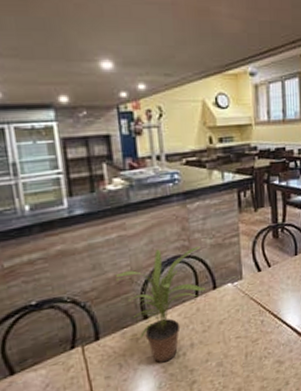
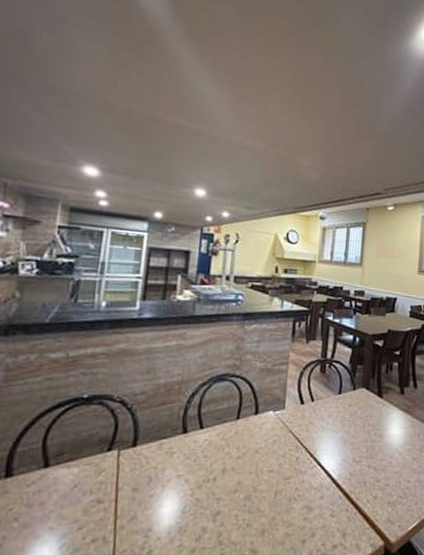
potted plant: present [115,246,206,363] -> none [165,364,250,484]

